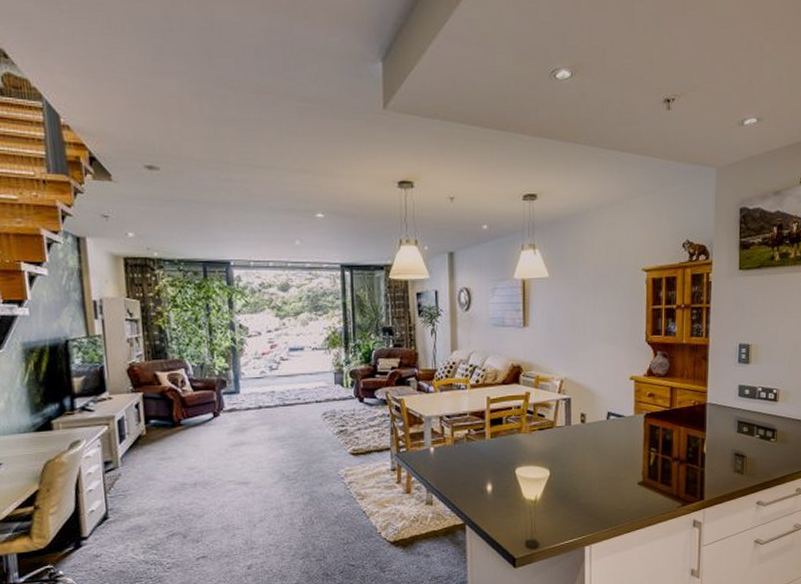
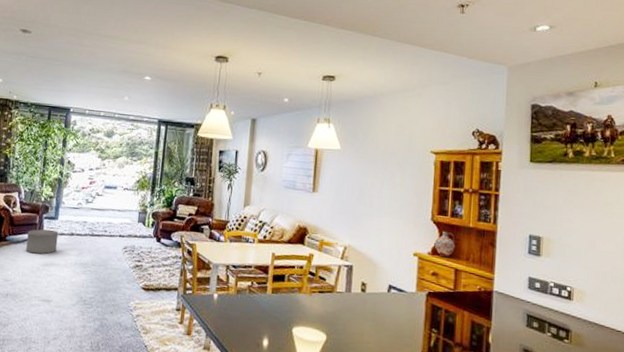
pouf: none [206,405,245,435] -> present [26,229,59,254]

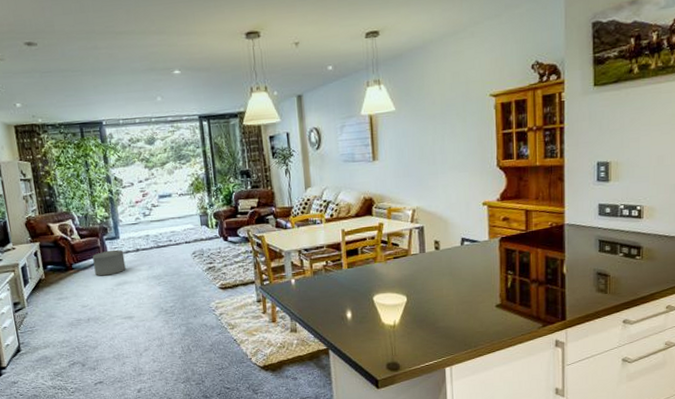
ceramic jug: present [434,231,455,258] -> none [502,174,524,202]

